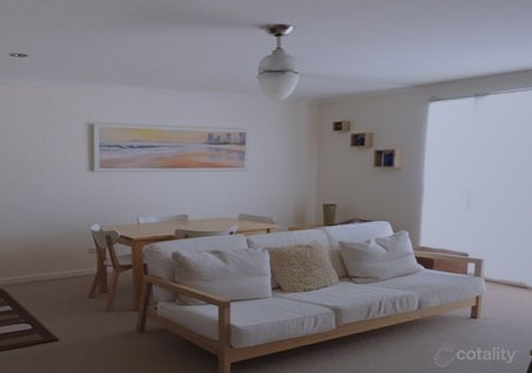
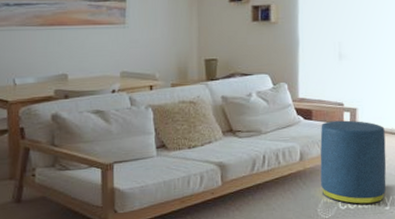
ottoman: none [439,271,513,356] -> present [320,120,386,204]

